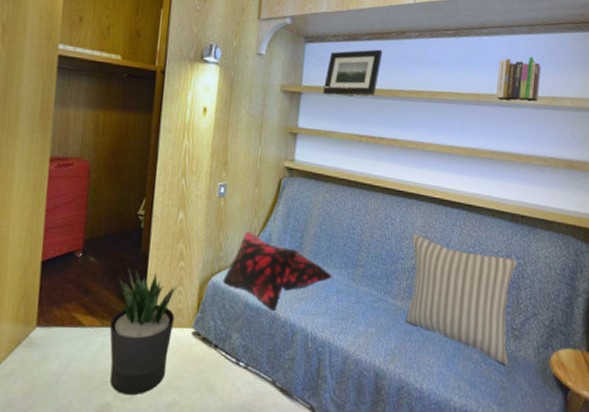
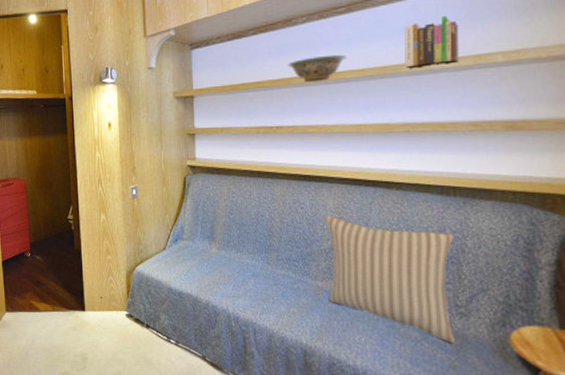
planter: present [109,267,177,394] -> none [59,262,110,366]
cushion: present [223,231,333,312] -> none [146,226,248,295]
picture frame: present [323,49,383,96] -> none [214,41,270,94]
decorative bowl: none [396,73,450,99] -> present [287,54,347,83]

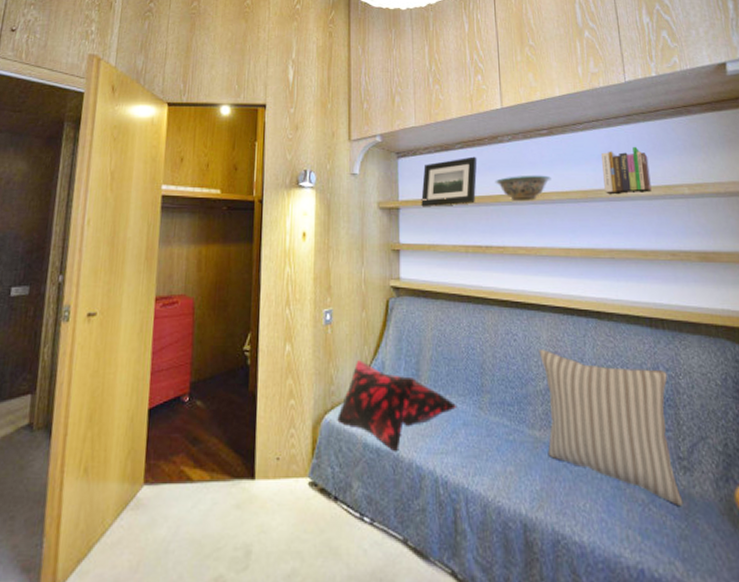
cushion: none [146,226,248,295] -> present [337,360,457,452]
picture frame: none [214,41,270,94] -> present [421,156,478,207]

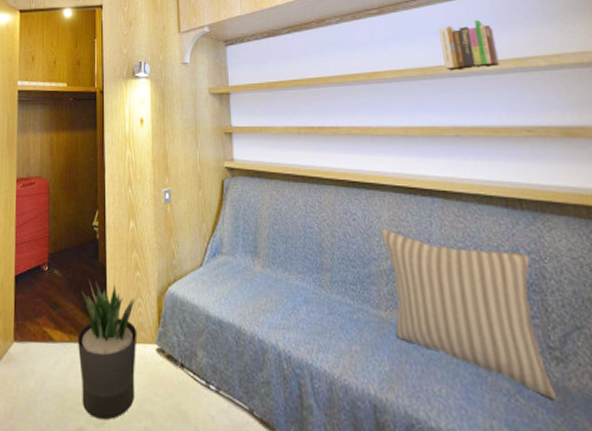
planter: none [219,410,289,563] -> present [77,279,138,419]
cushion: present [337,360,457,452] -> none [180,237,297,325]
picture frame: present [421,156,478,207] -> none [250,40,306,91]
decorative bowl: present [495,175,551,202] -> none [324,54,385,82]

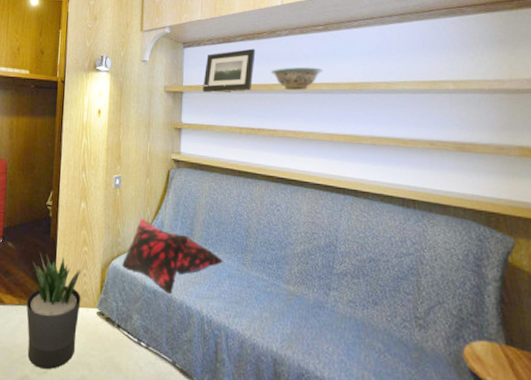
cushion: none [180,237,297,325] -> present [122,219,224,294]
picture frame: none [250,40,306,91] -> present [203,48,256,93]
decorative bowl: none [324,54,385,82] -> present [270,67,323,91]
pillow: present [380,228,558,401] -> none [298,219,416,357]
books: present [438,20,500,71] -> none [371,44,417,88]

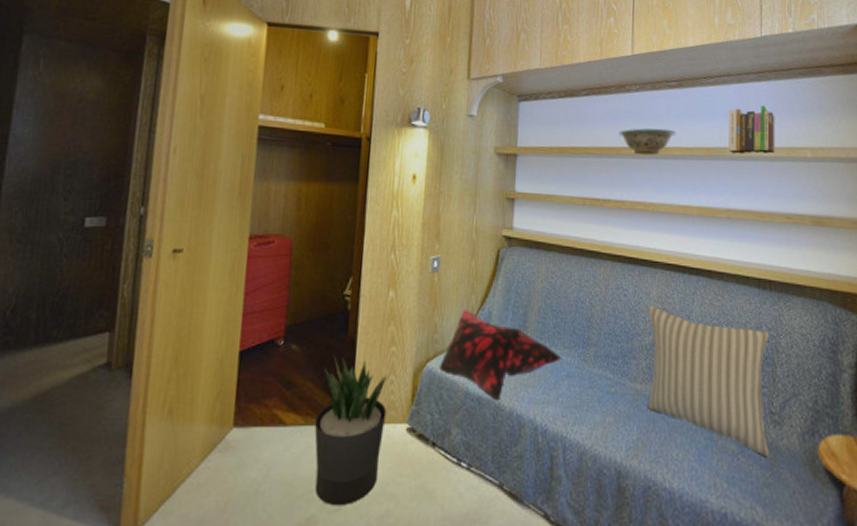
picture frame: present [203,48,256,93] -> none [540,105,602,156]
pillow: none [298,219,416,357] -> present [647,304,770,458]
books: none [371,44,417,88] -> present [728,106,775,154]

